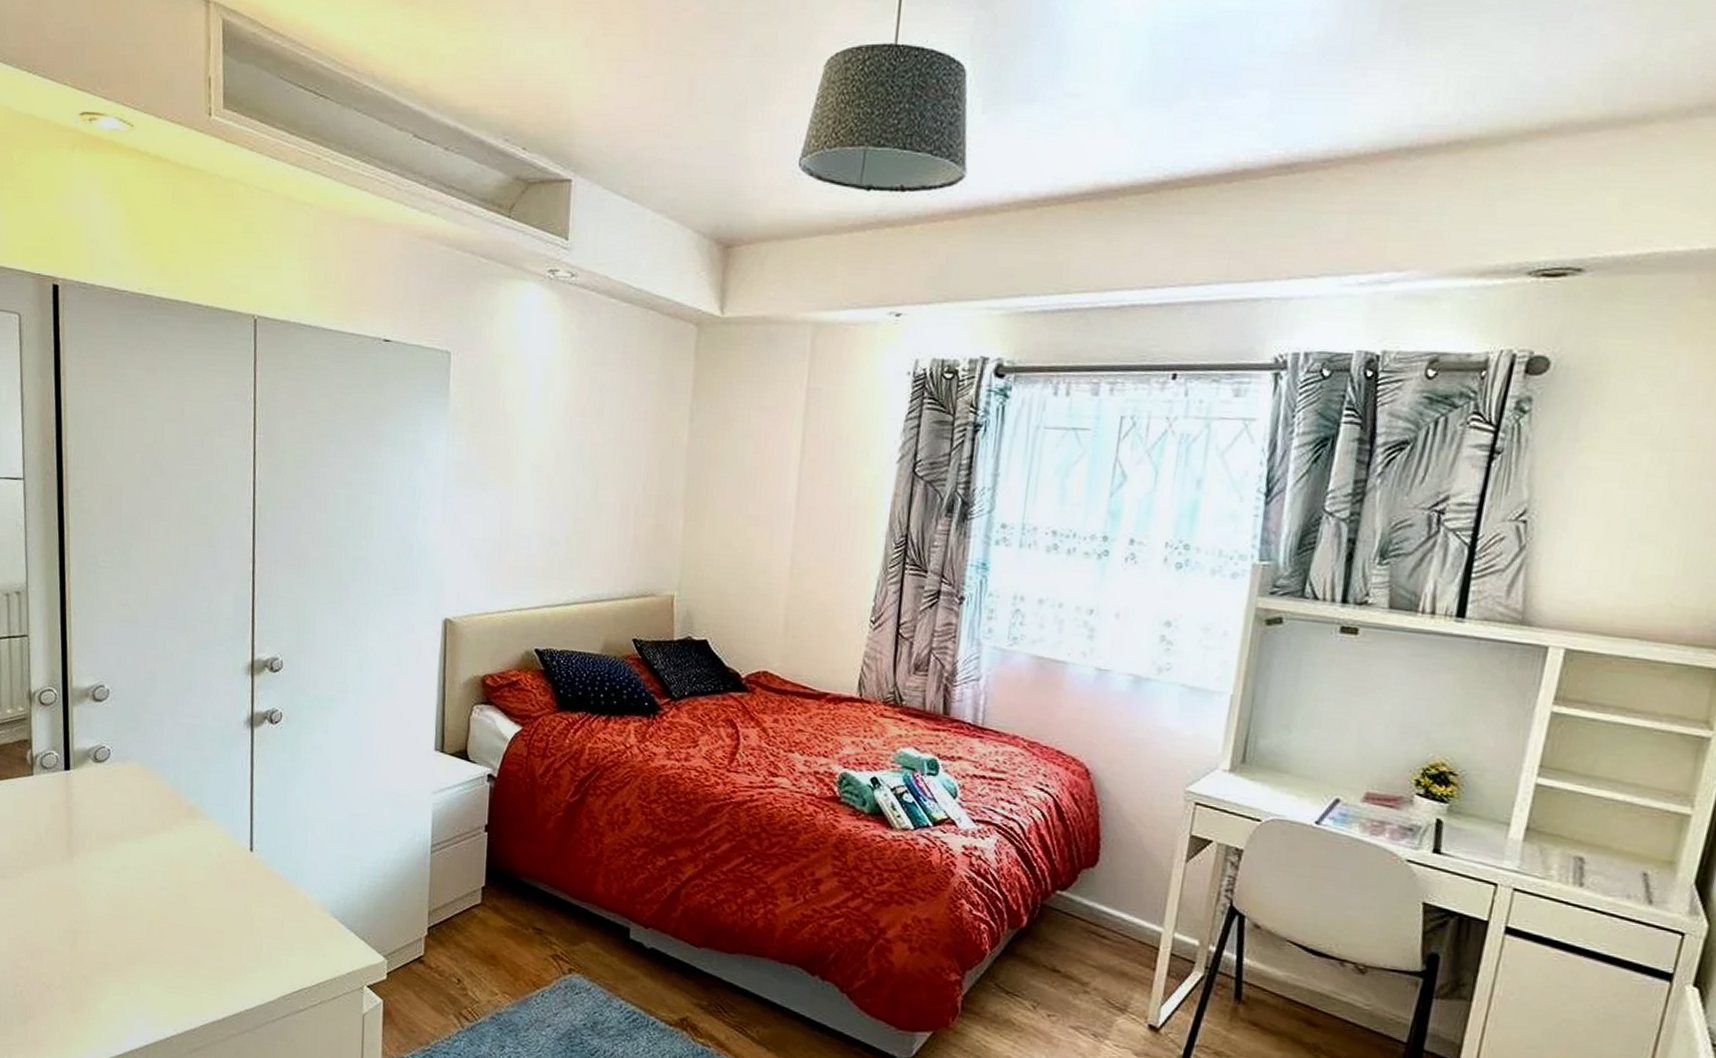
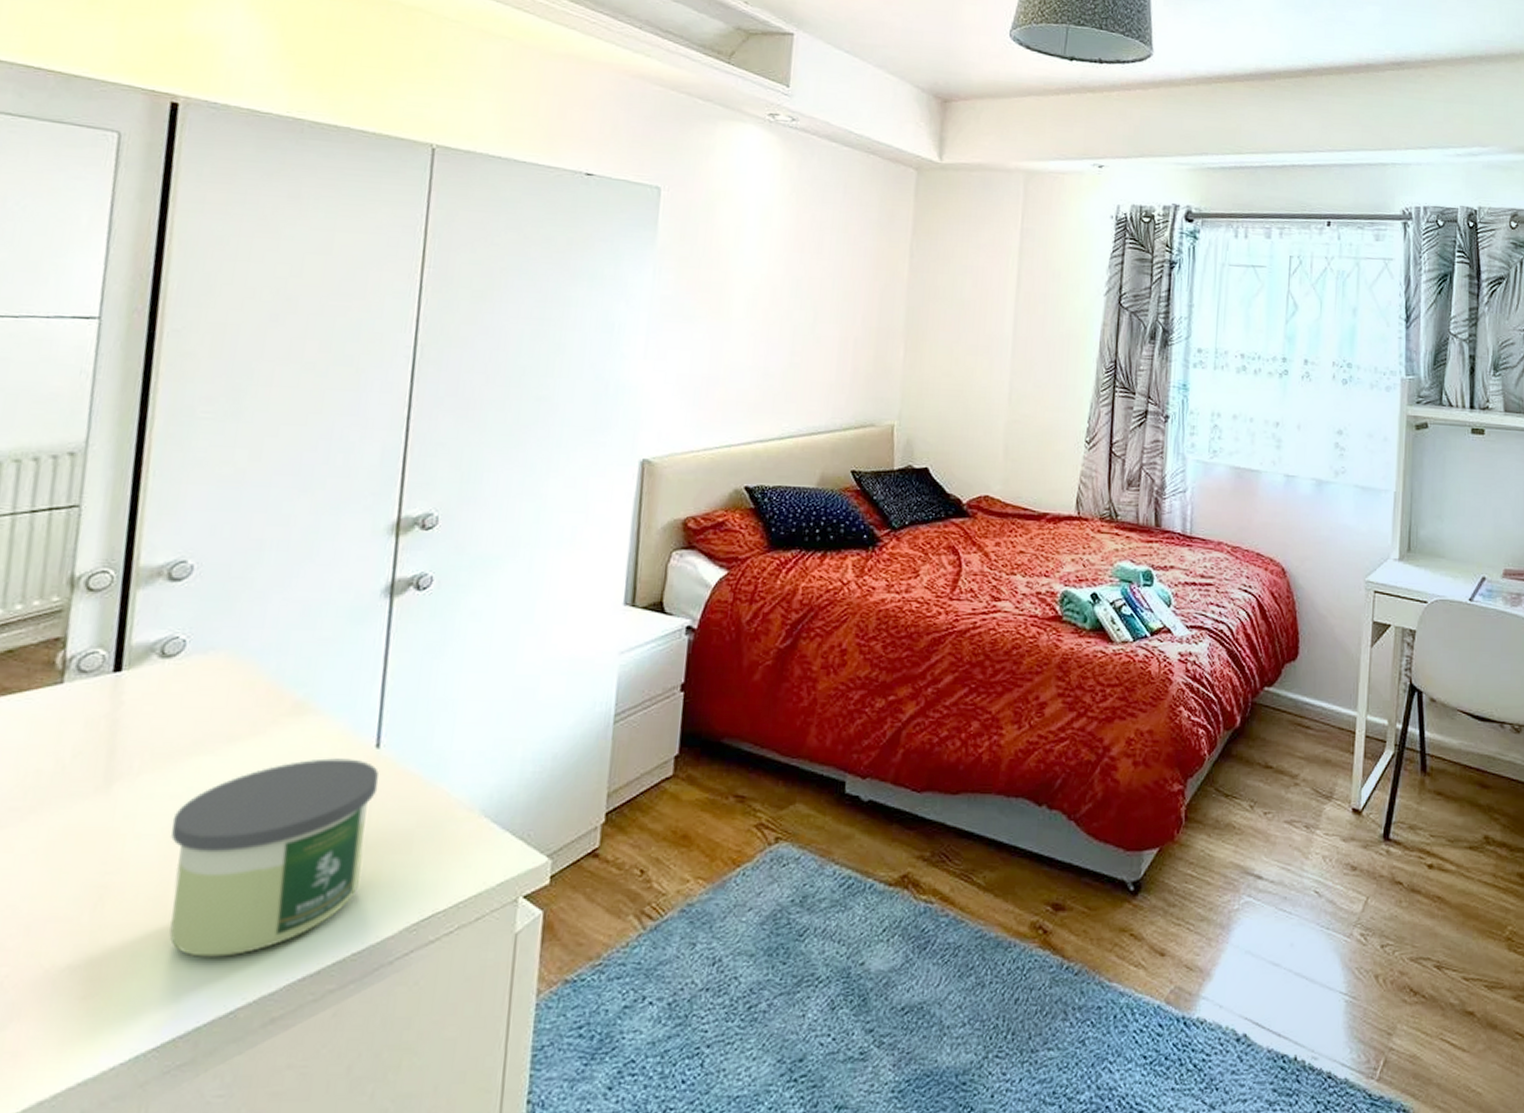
candle: none [115,854,254,997] -> present [169,758,379,957]

